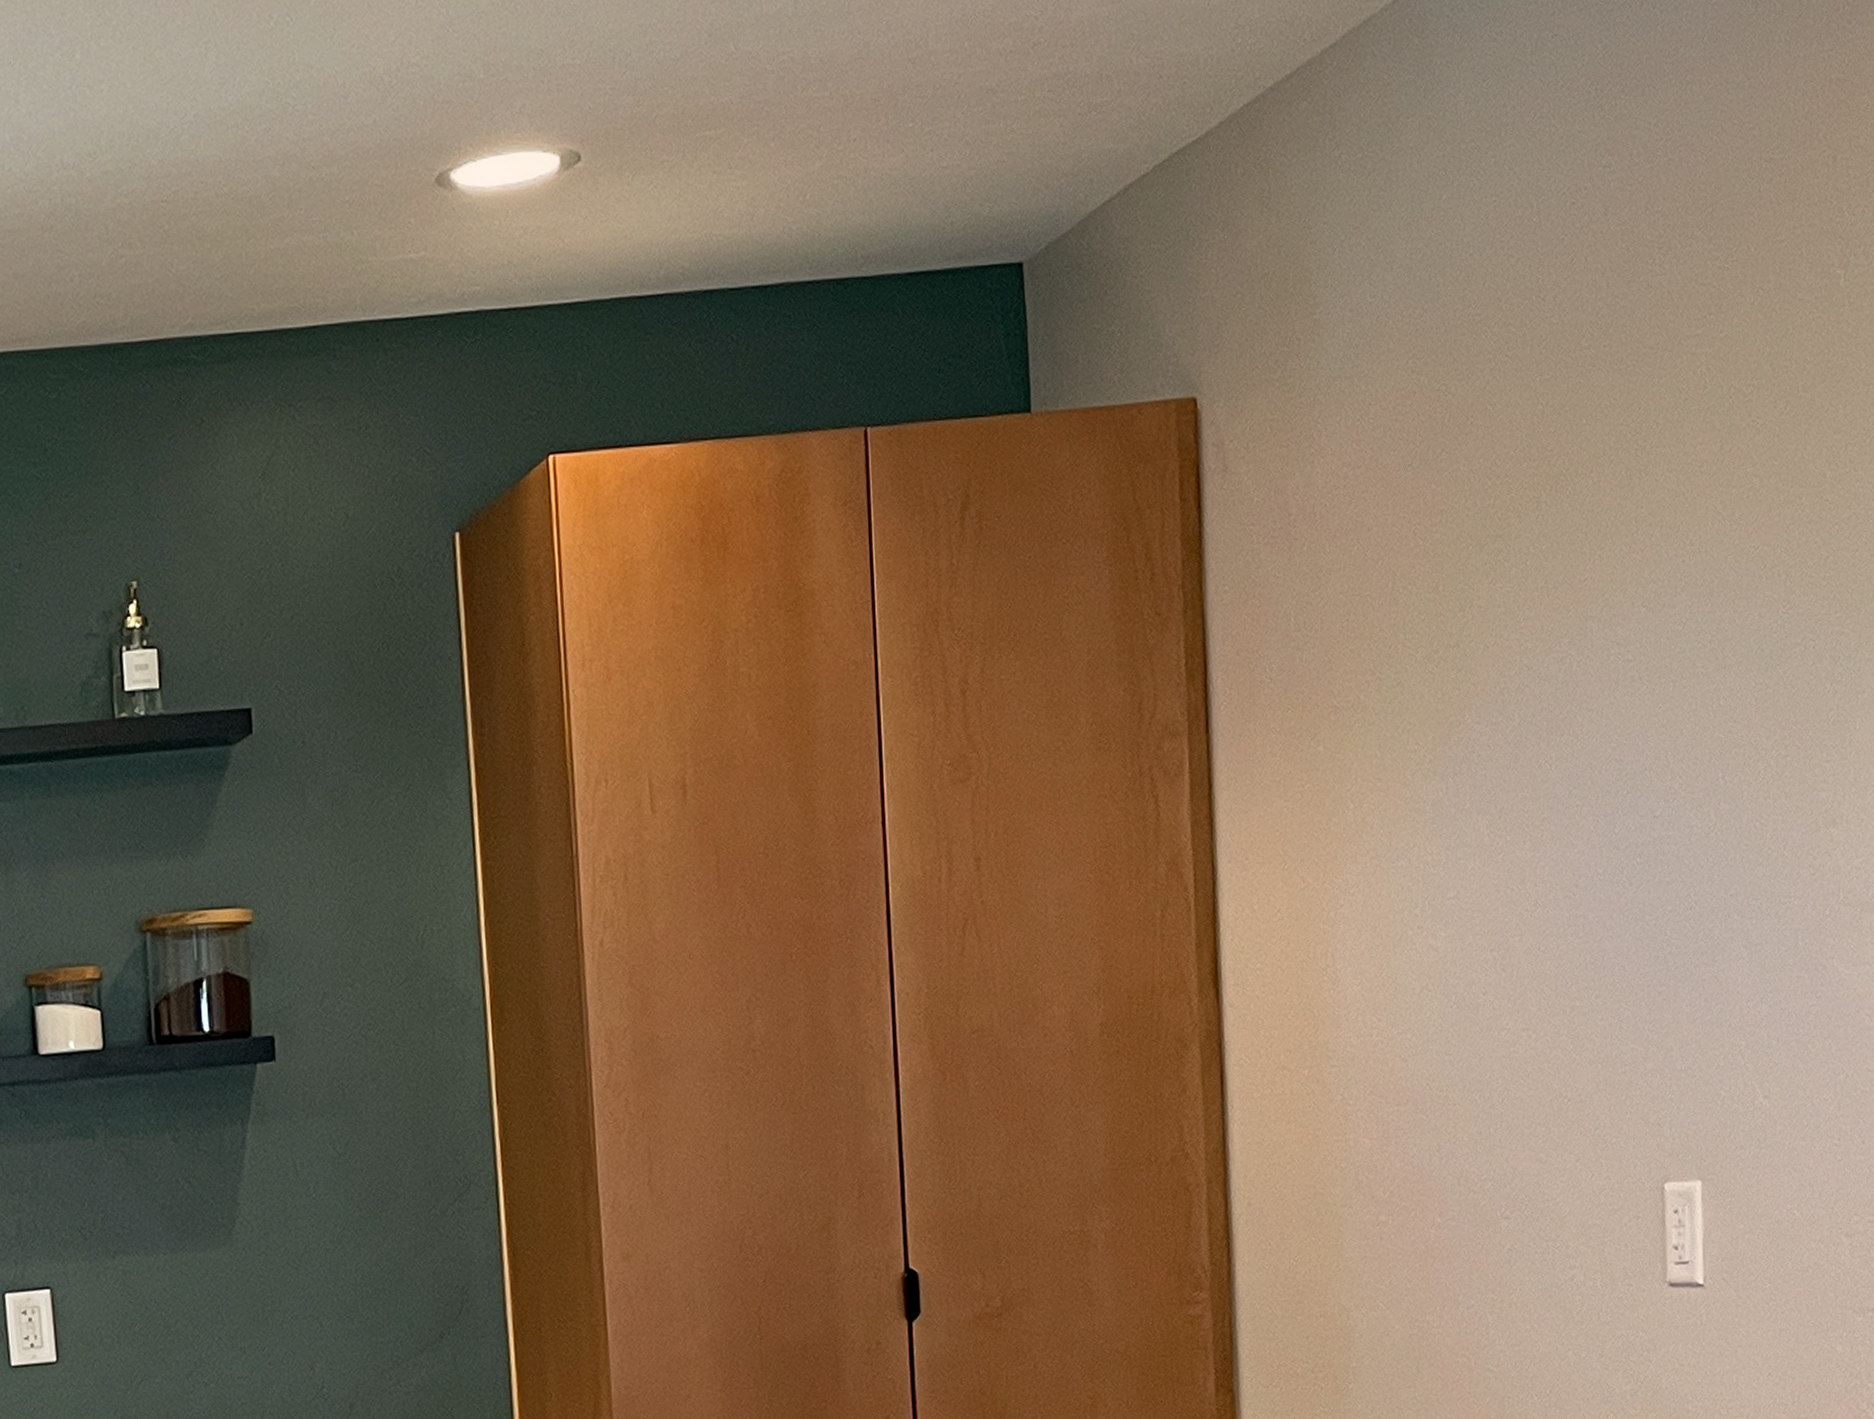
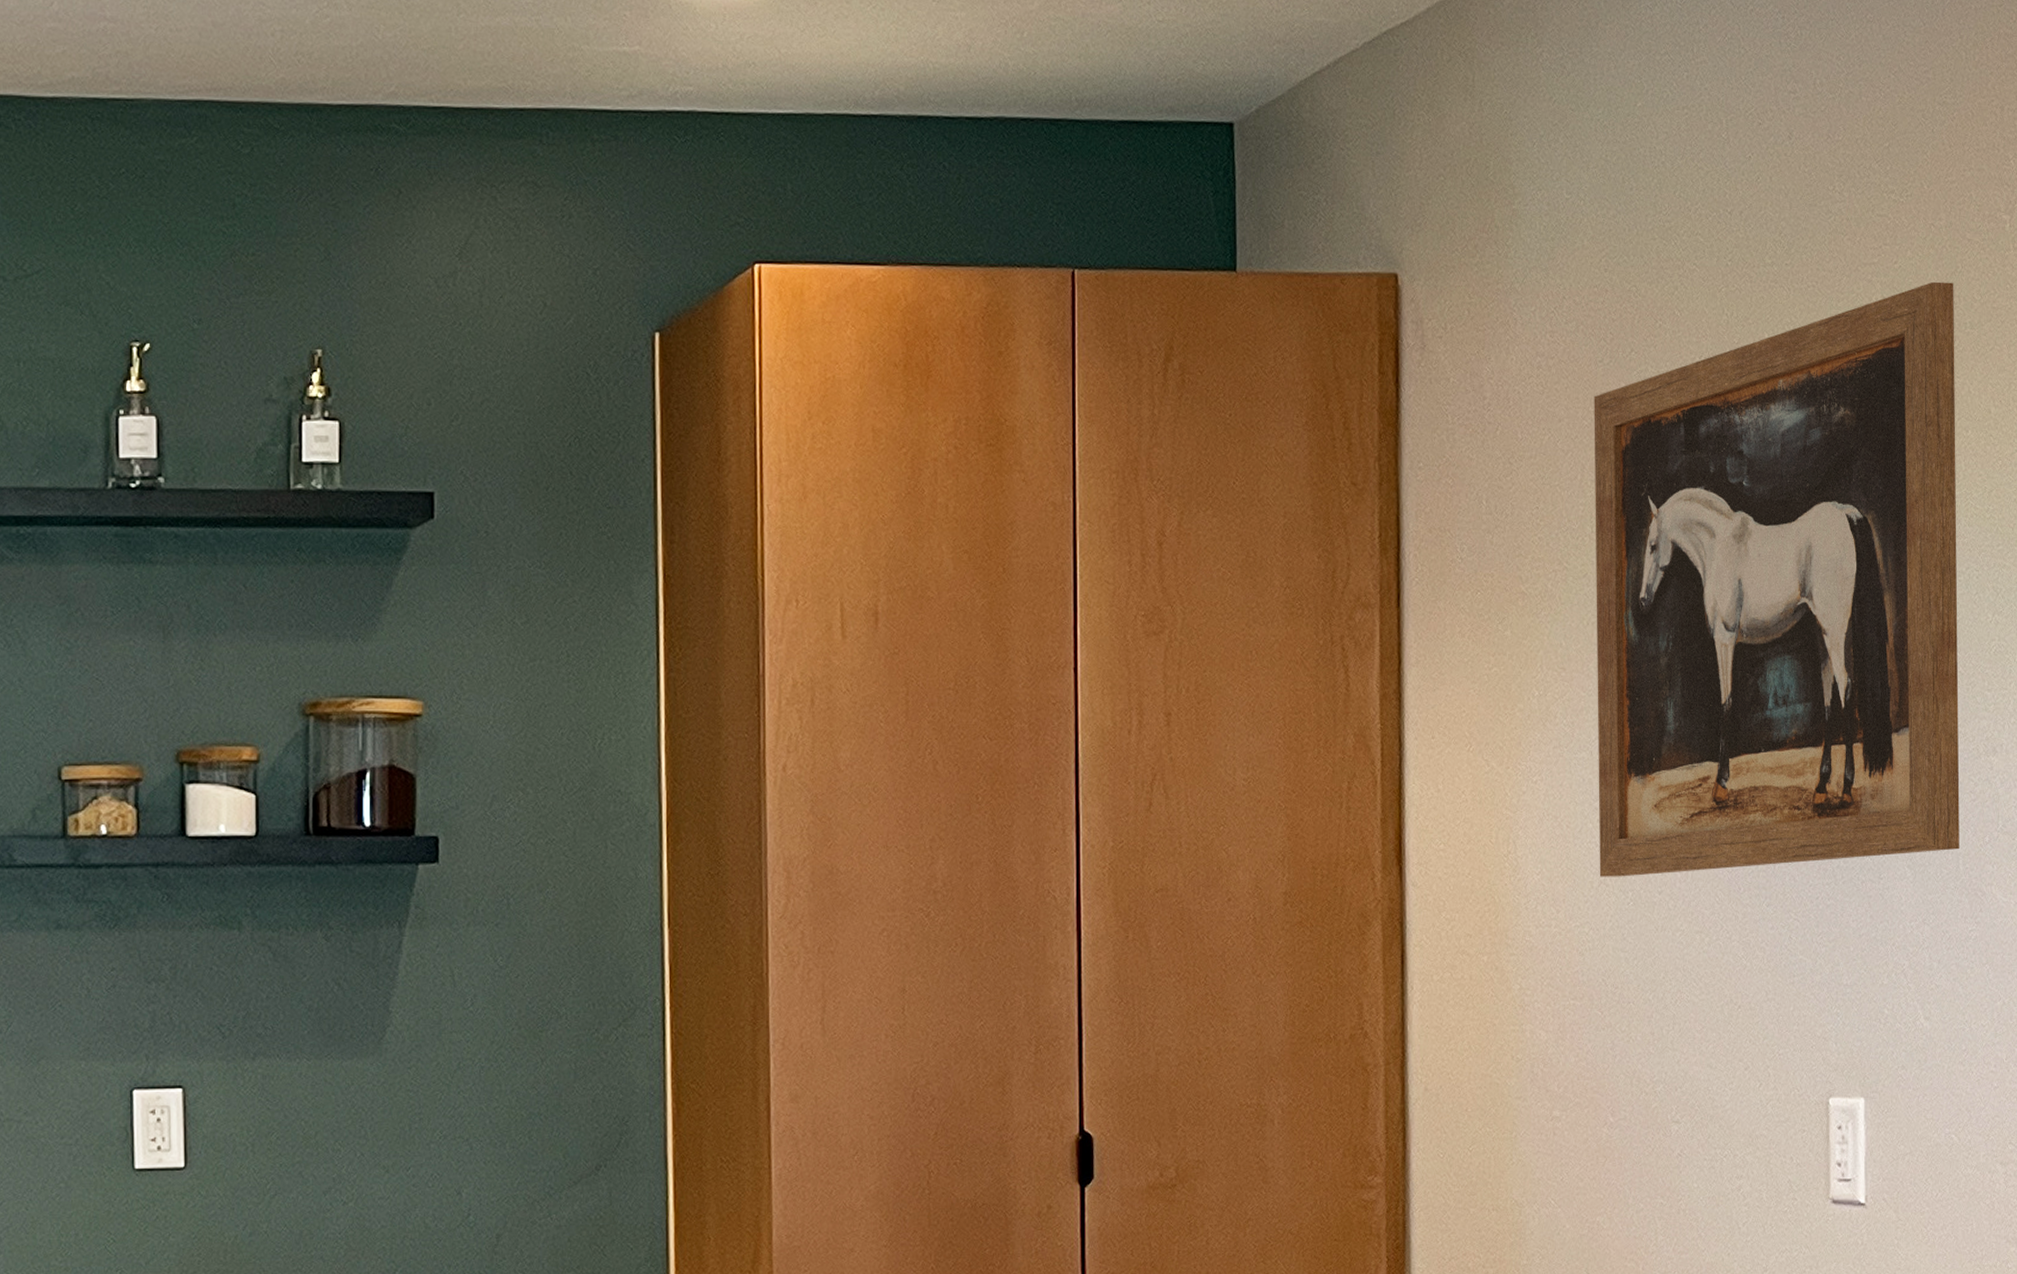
wall art: none [1404,346,1798,983] -> present [1594,281,1960,877]

